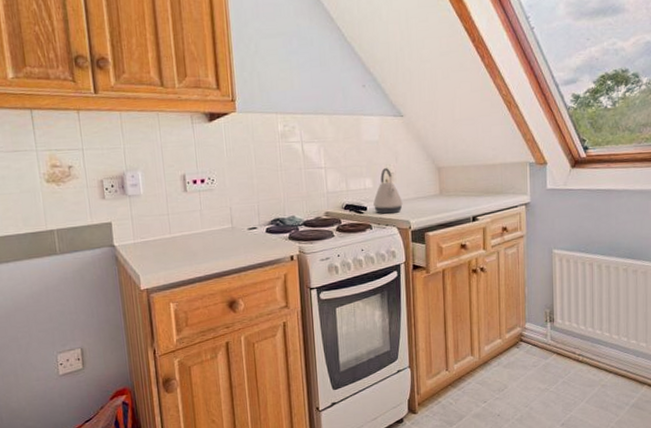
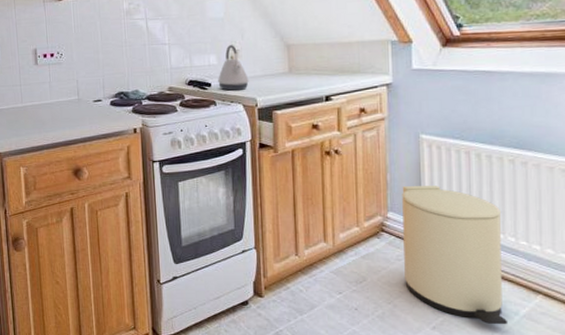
pedal bin: none [537,296,621,416] -> present [402,186,508,325]

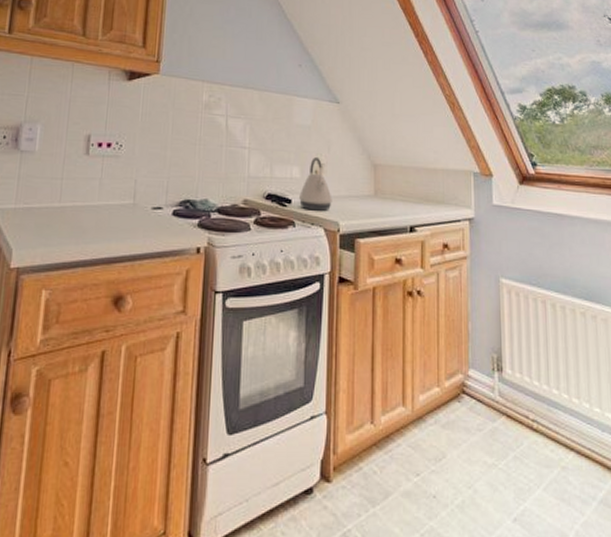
pedal bin: present [402,186,508,325] -> none [483,338,587,514]

